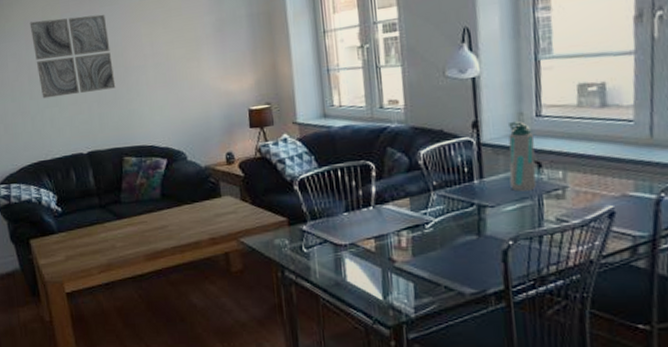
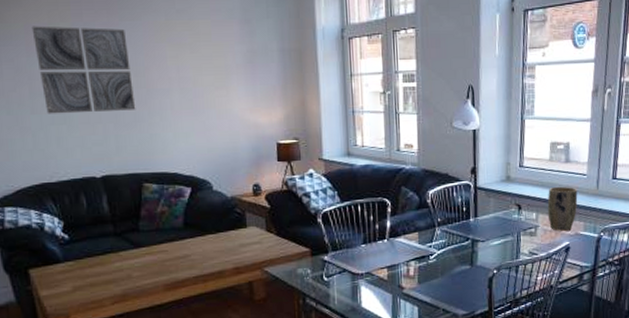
water bottle: present [508,121,537,192] -> none [497,170,517,229]
plant pot: none [577,136,623,193] -> present [547,186,578,231]

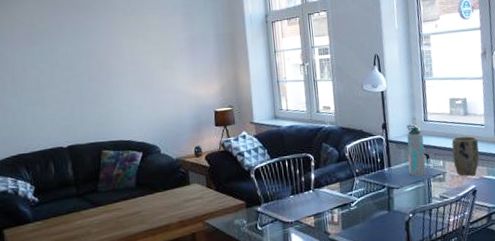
wall art: present [31,26,136,114] -> none [16,25,98,97]
water bottle: none [497,170,517,229] -> present [407,124,426,176]

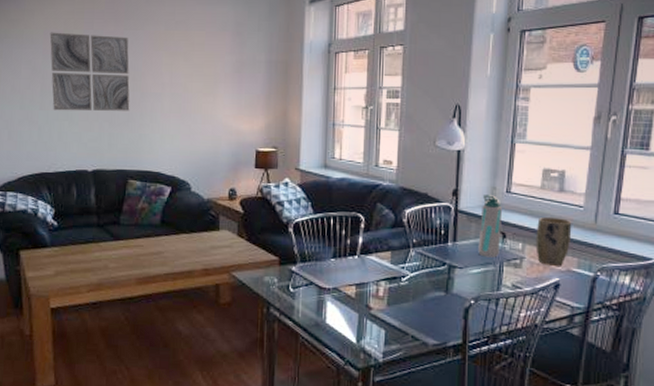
wall art: none [16,25,98,97] -> present [49,32,130,111]

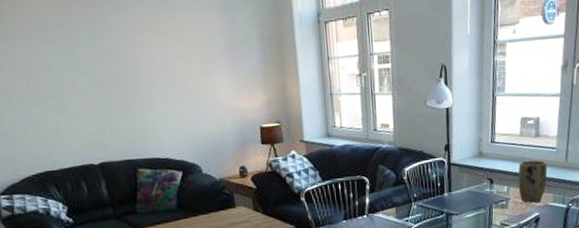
wall art: present [49,32,130,111] -> none [24,21,127,106]
water bottle: present [478,195,502,258] -> none [470,146,489,202]

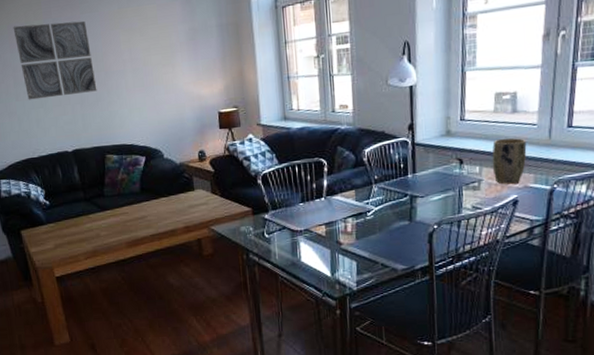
wall art: none [24,21,127,106] -> present [13,20,97,100]

